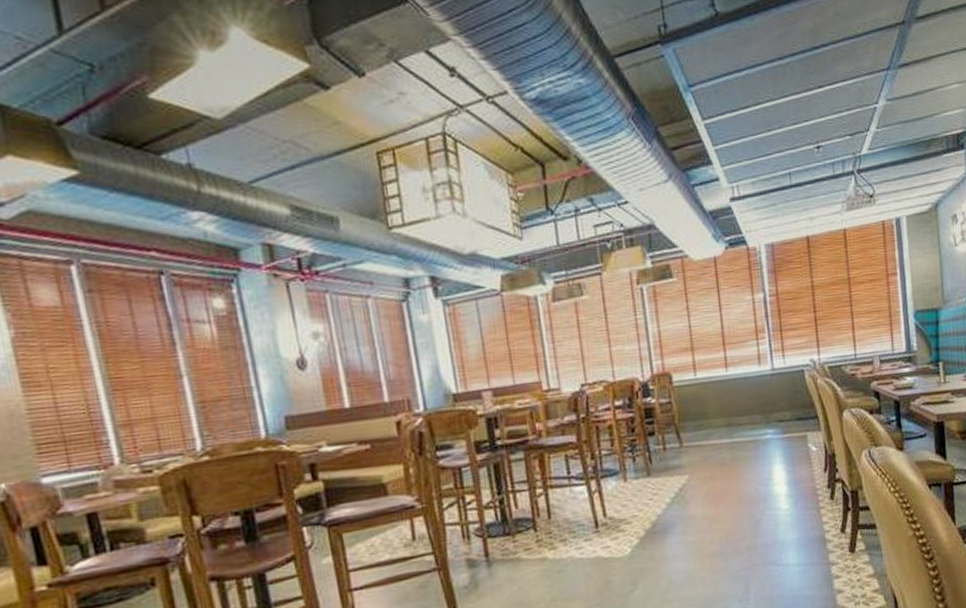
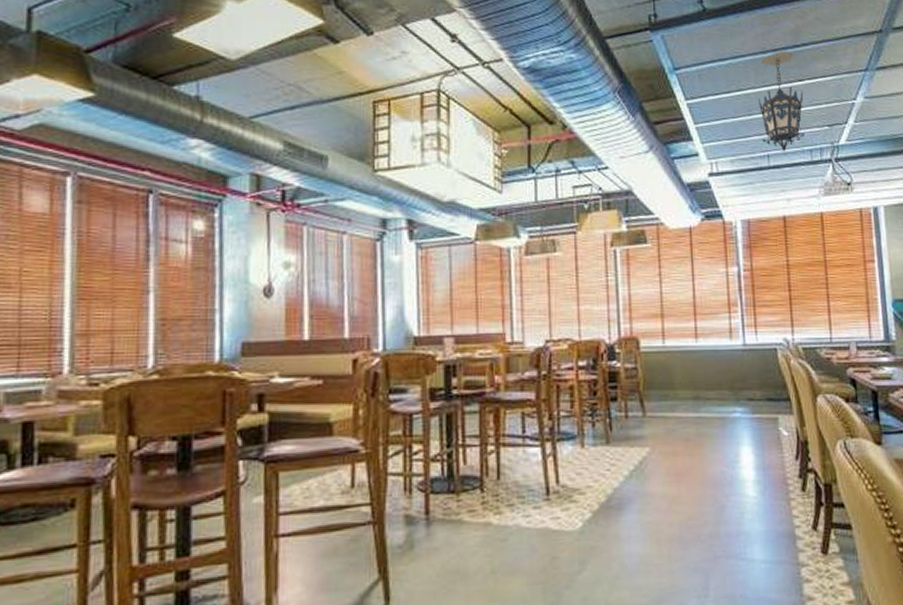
hanging lantern: none [776,55,826,167] -> present [757,51,804,151]

